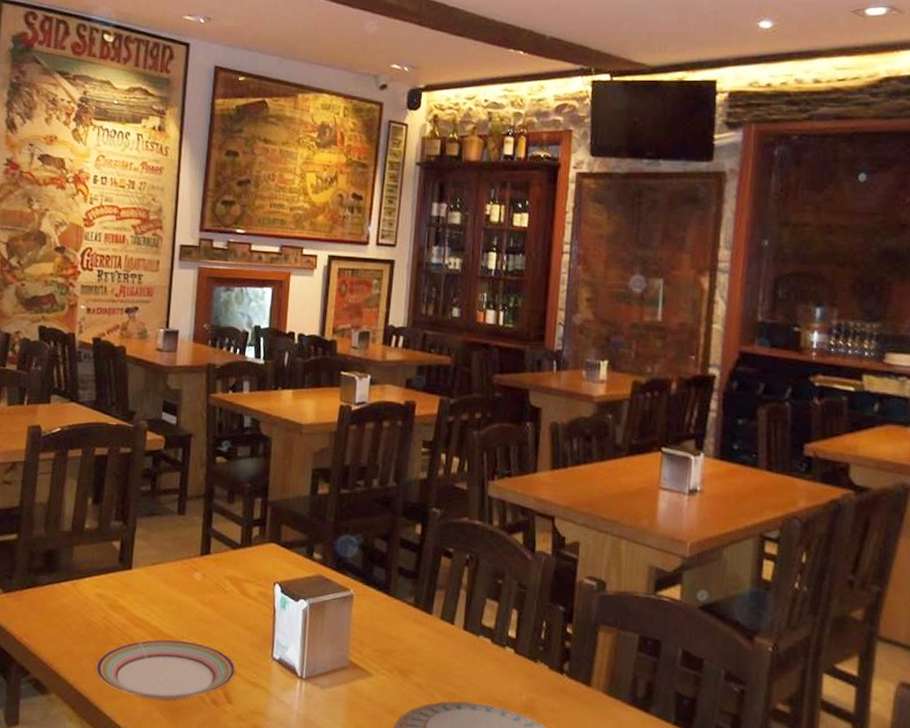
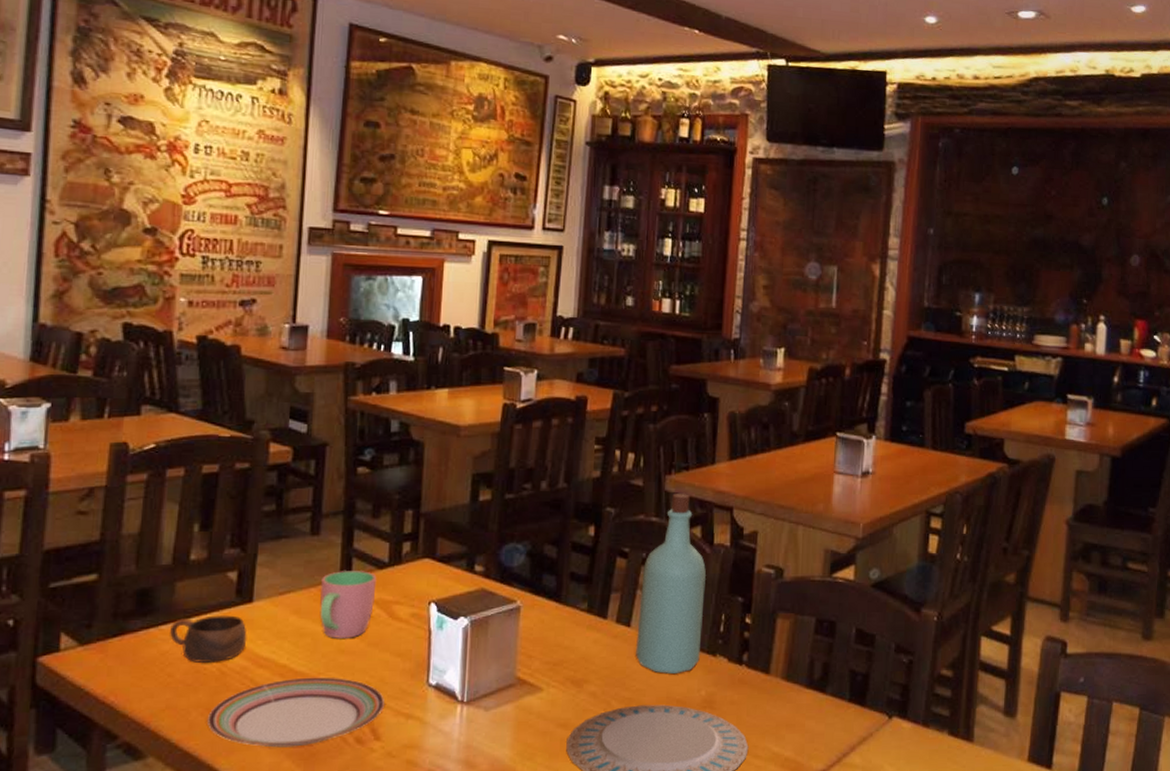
cup: none [69,577,127,618] -> present [170,615,247,663]
cup: none [184,547,231,609] -> present [320,570,377,639]
bottle: none [459,499,528,676] -> present [636,494,707,675]

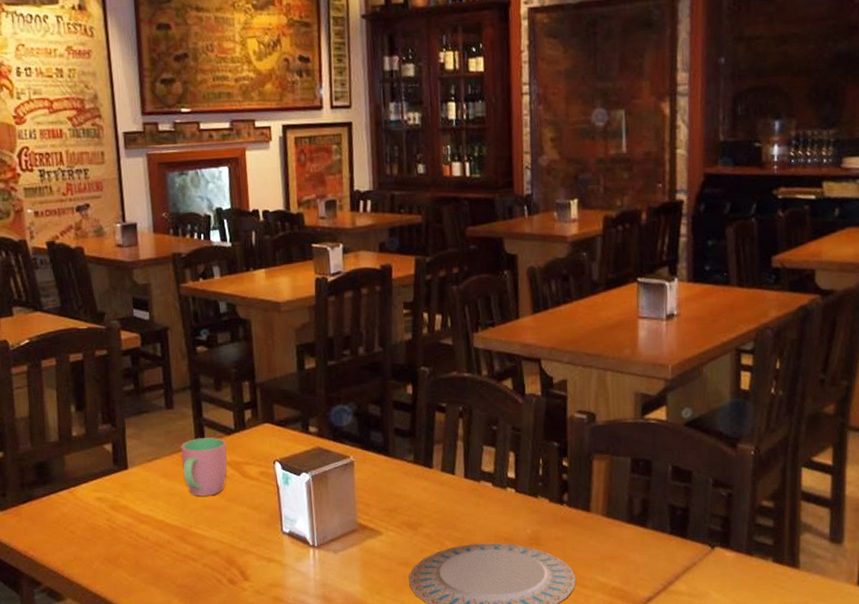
cup: present [170,615,247,663] -> none [66,481,128,521]
plate: present [208,677,385,748] -> none [107,529,249,589]
bottle: present [636,494,707,675] -> none [461,349,522,516]

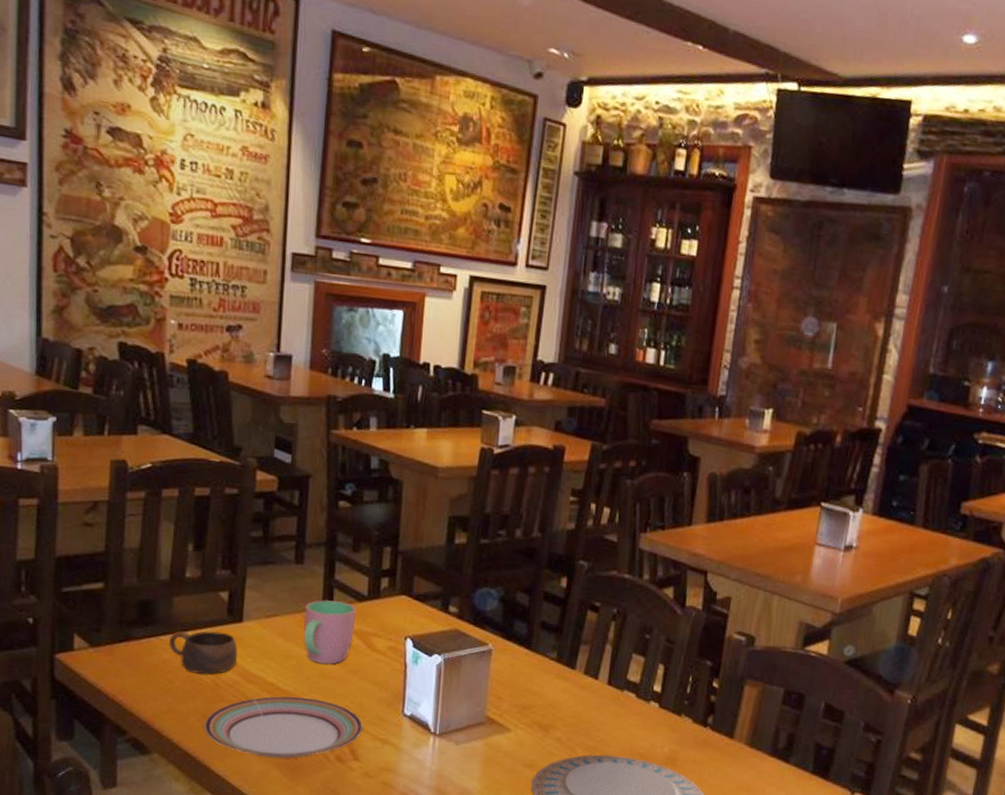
cup: none [66,481,128,521] -> present [169,631,238,674]
plate: none [107,529,249,589] -> present [204,696,364,759]

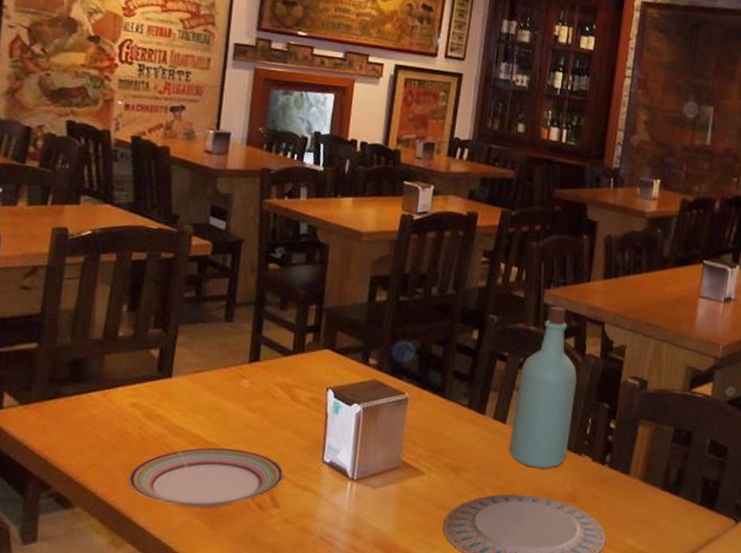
cup: present [169,631,238,674] -> none [98,387,166,428]
cup: present [304,599,357,664] -> none [230,354,282,416]
bottle: none [602,552,677,730] -> present [509,306,577,469]

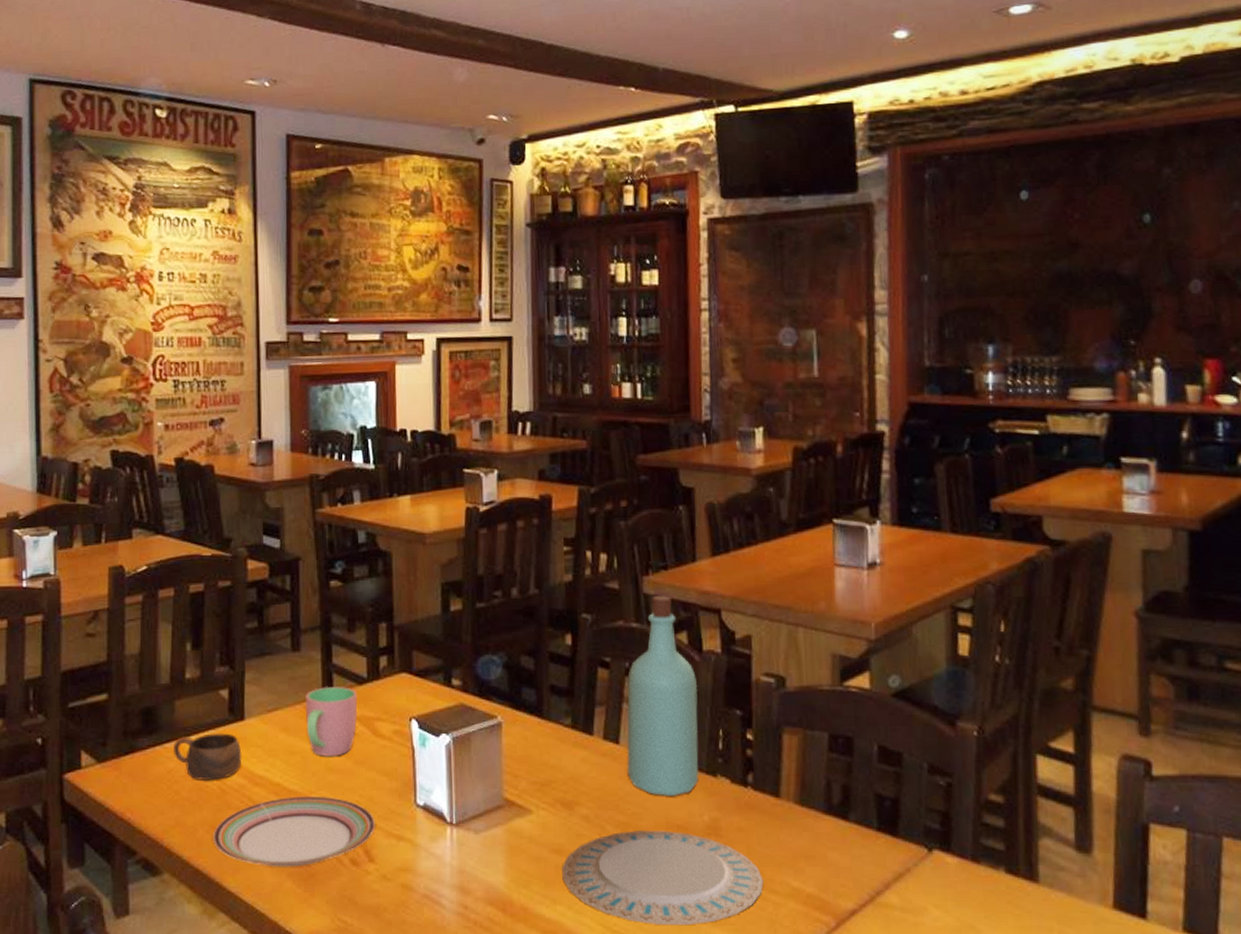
cup: none [98,387,166,428] -> present [174,733,242,780]
cup: none [230,354,282,416] -> present [305,686,358,756]

